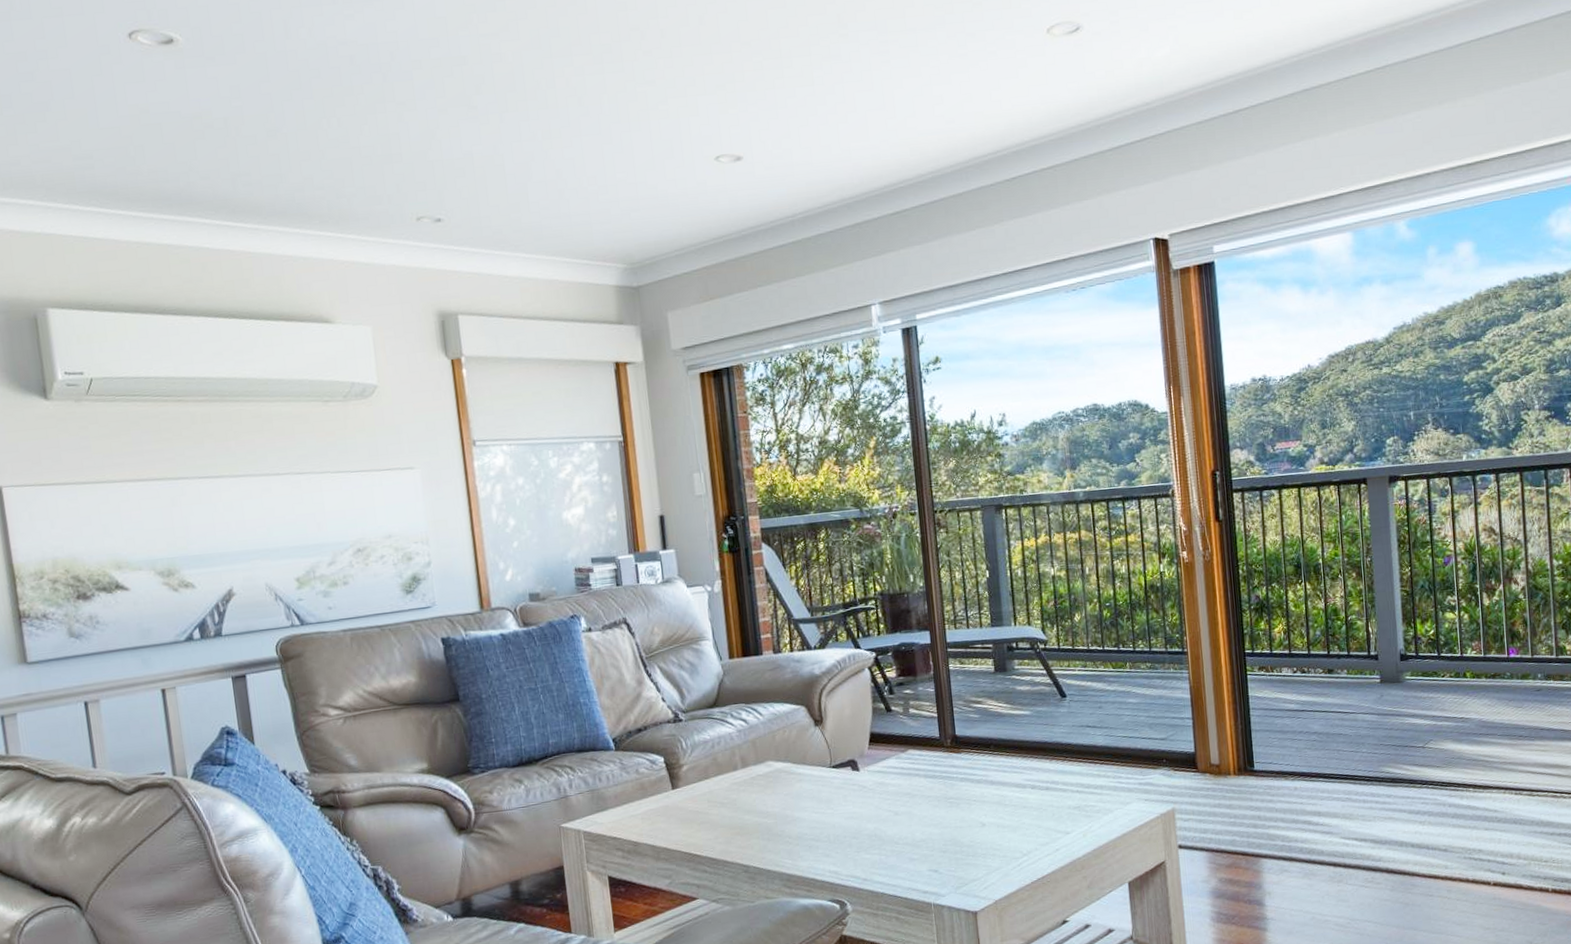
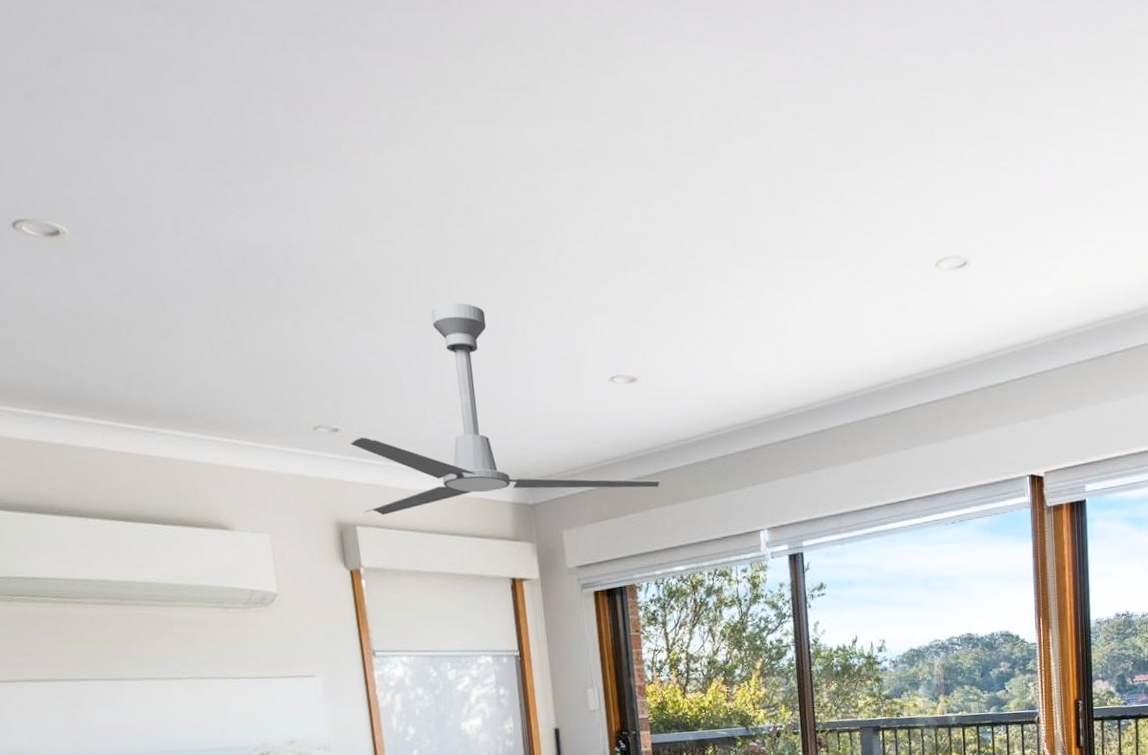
ceiling fan: none [452,90,770,303] -> present [350,303,663,515]

